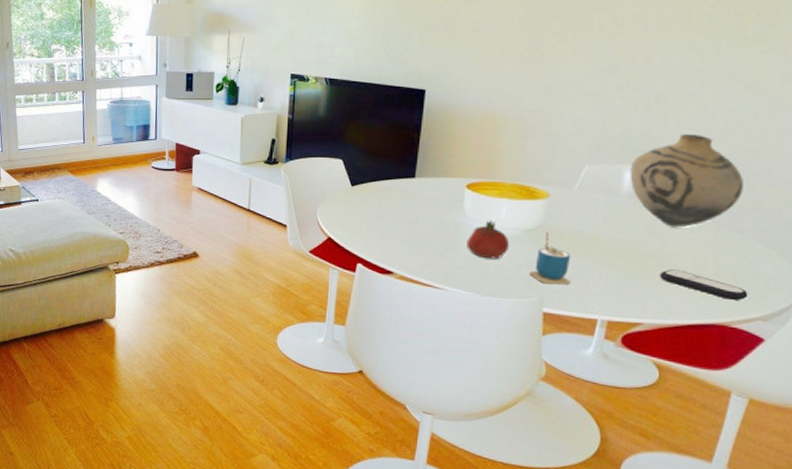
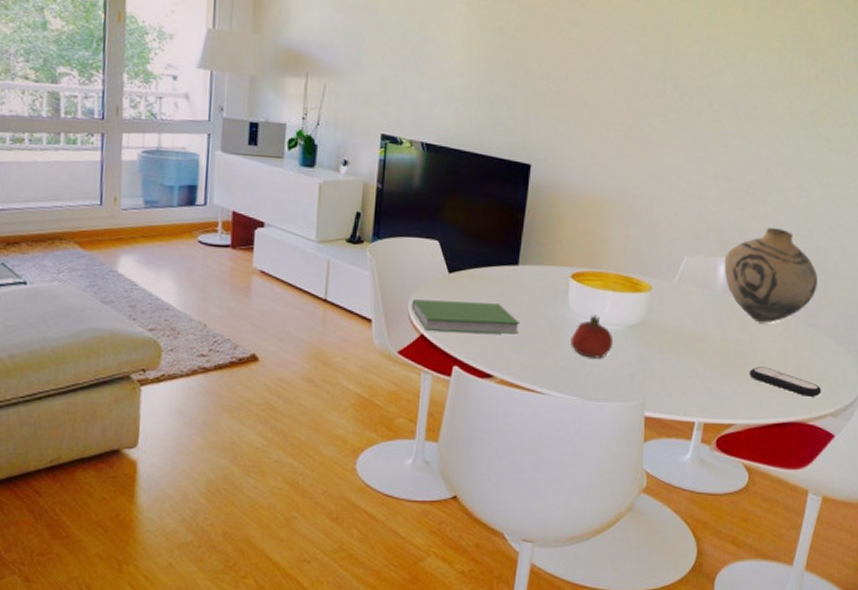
hardcover book: none [320,208,418,237] -> present [411,299,521,334]
cup: present [530,231,571,285] -> none [633,327,671,386]

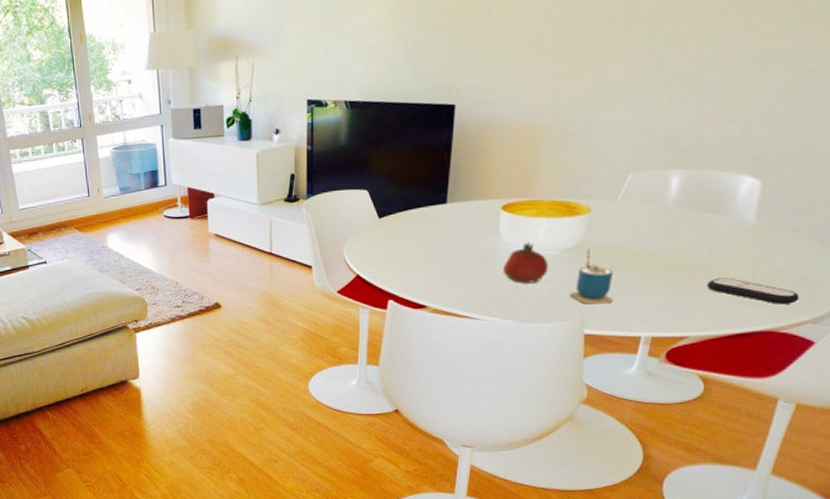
hardcover book: present [411,299,521,334] -> none [346,241,451,271]
cup: none [633,327,671,386] -> present [571,249,614,305]
vase: present [724,228,818,323] -> none [677,129,799,233]

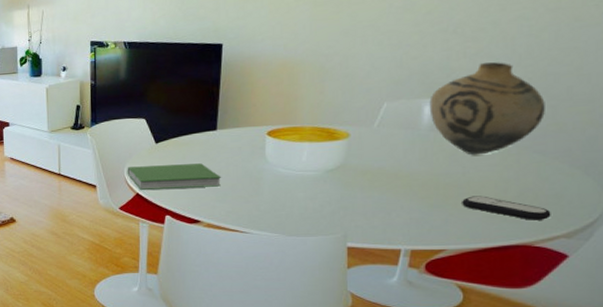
hardcover book: none [346,241,451,271] -> present [127,163,222,190]
fruit: present [503,242,549,283] -> none [270,164,312,201]
cup: present [571,249,614,305] -> none [333,170,373,220]
vase: none [677,129,799,233] -> present [429,62,545,155]

